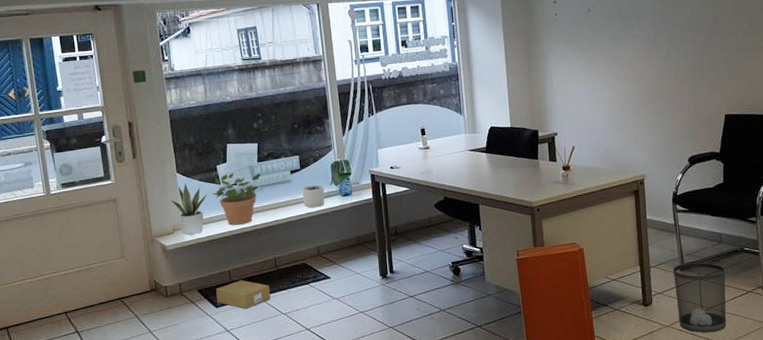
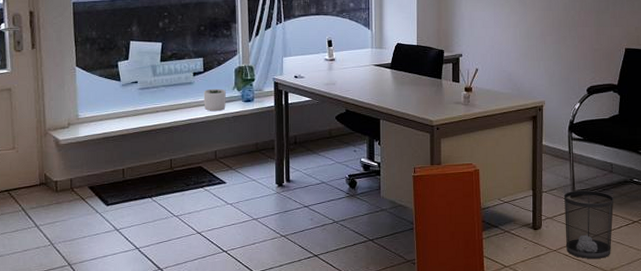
potted plant: present [170,183,209,235] -> none [67,77,108,131]
potted plant: present [211,172,268,226] -> none [110,70,169,124]
box: present [216,280,270,309] -> none [108,179,163,209]

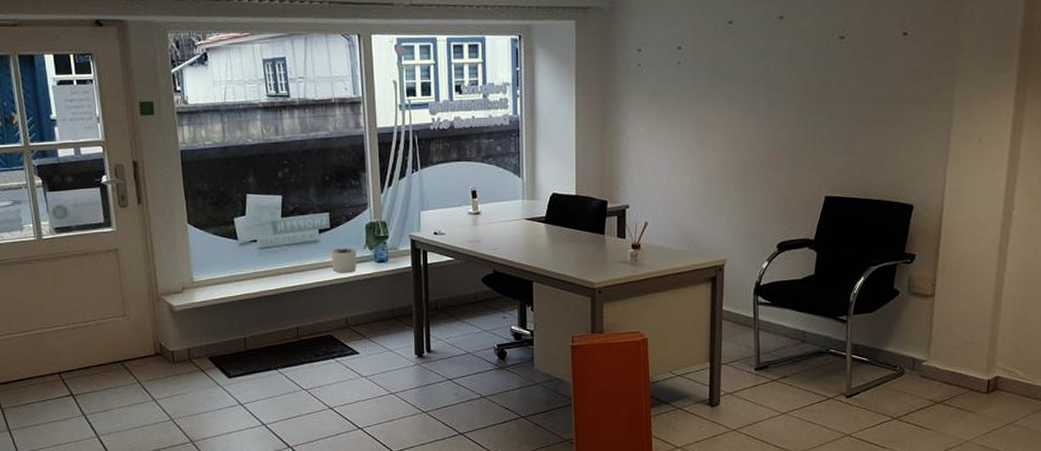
waste bin: present [563,190,614,259] -> none [746,362,806,439]

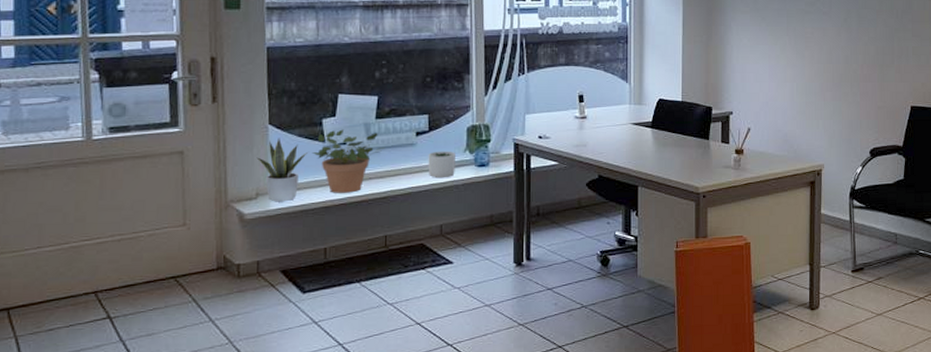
potted plant: none [179,236,224,296] -> present [256,137,309,202]
potted plant: none [227,227,292,288] -> present [311,129,386,193]

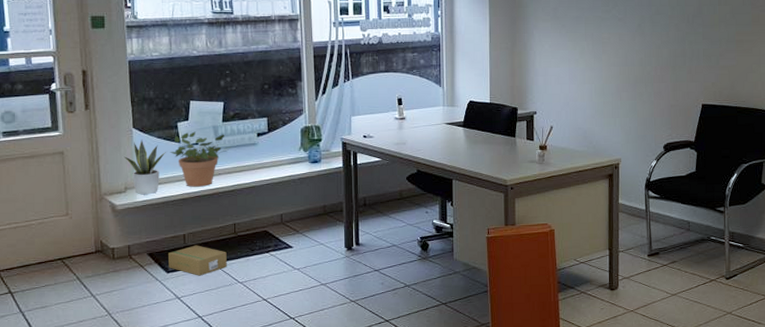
box: none [305,260,375,297] -> present [168,245,227,276]
planter: present [428,151,455,179] -> none [268,149,292,174]

